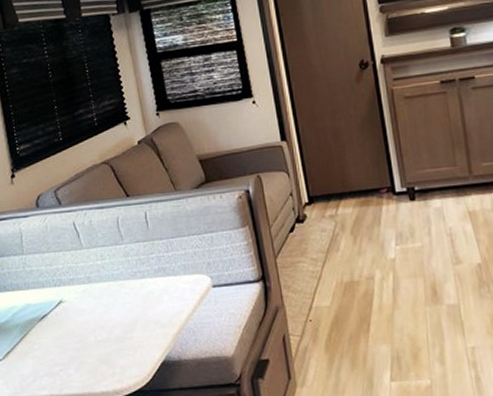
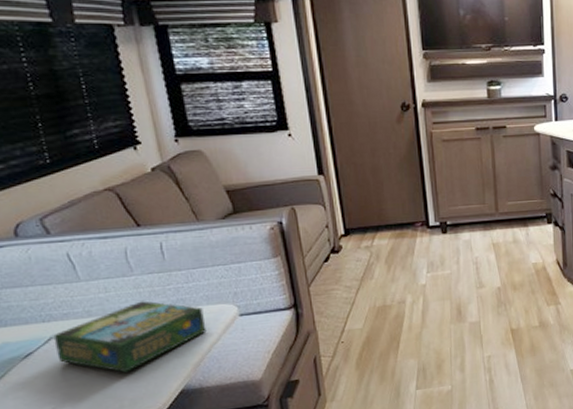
board game: none [62,269,184,339] -> present [53,301,207,373]

